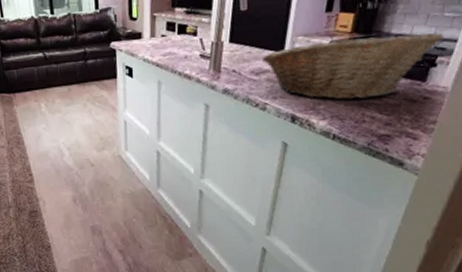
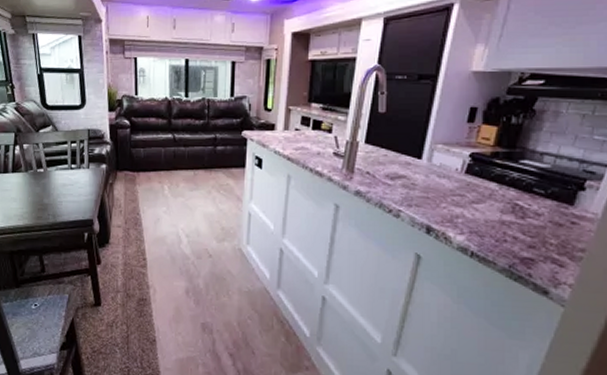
fruit basket: present [262,31,444,100] -> none [398,146,593,218]

